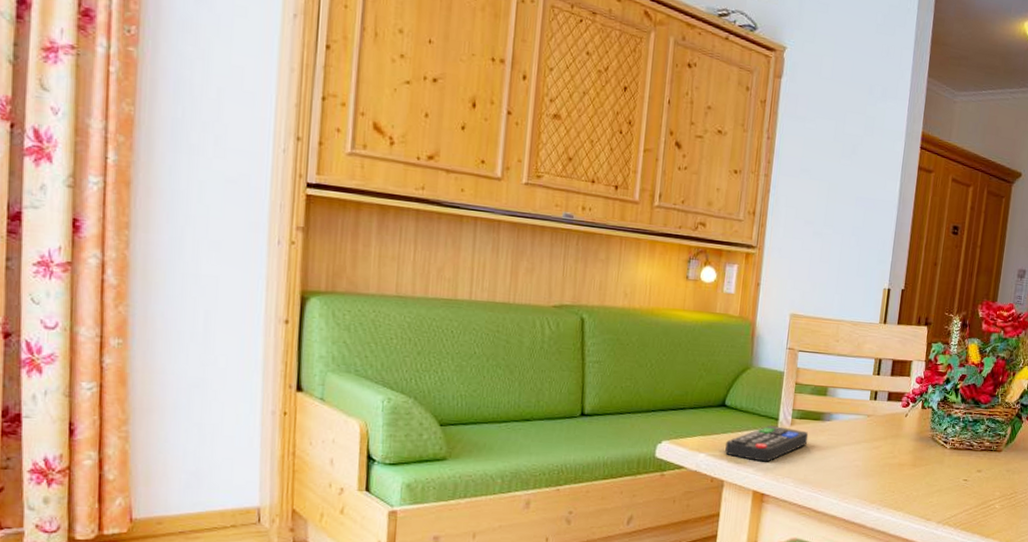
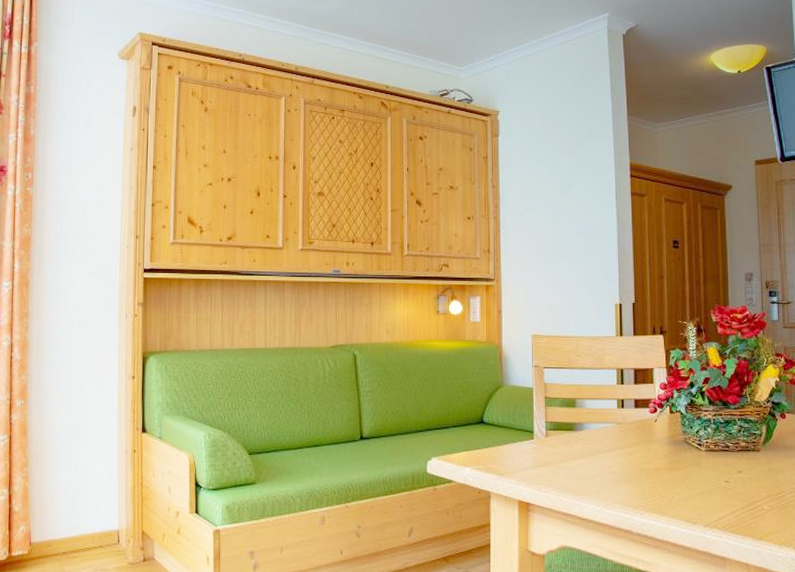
remote control: present [725,426,809,462] -> none [488,438,564,473]

